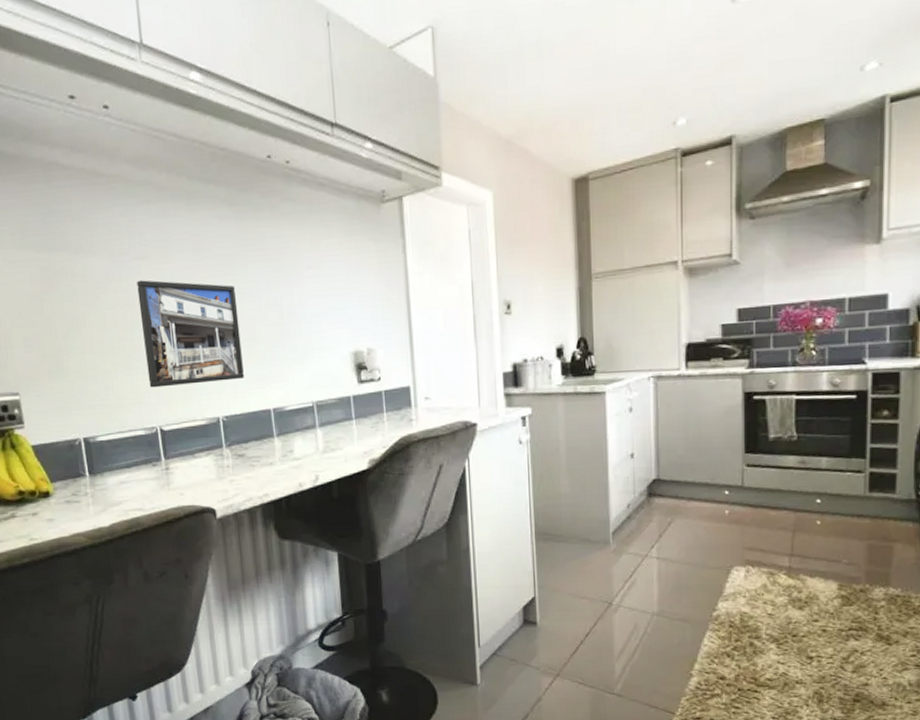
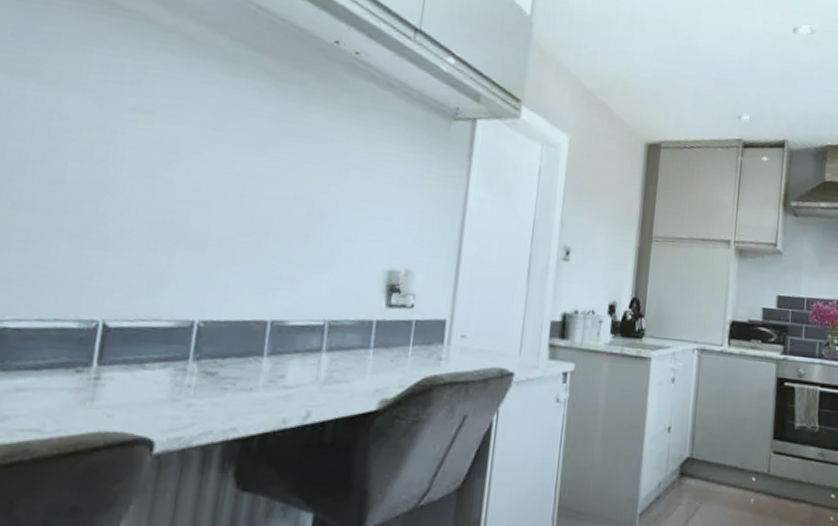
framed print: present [136,280,244,388] -> none [104,136,258,278]

